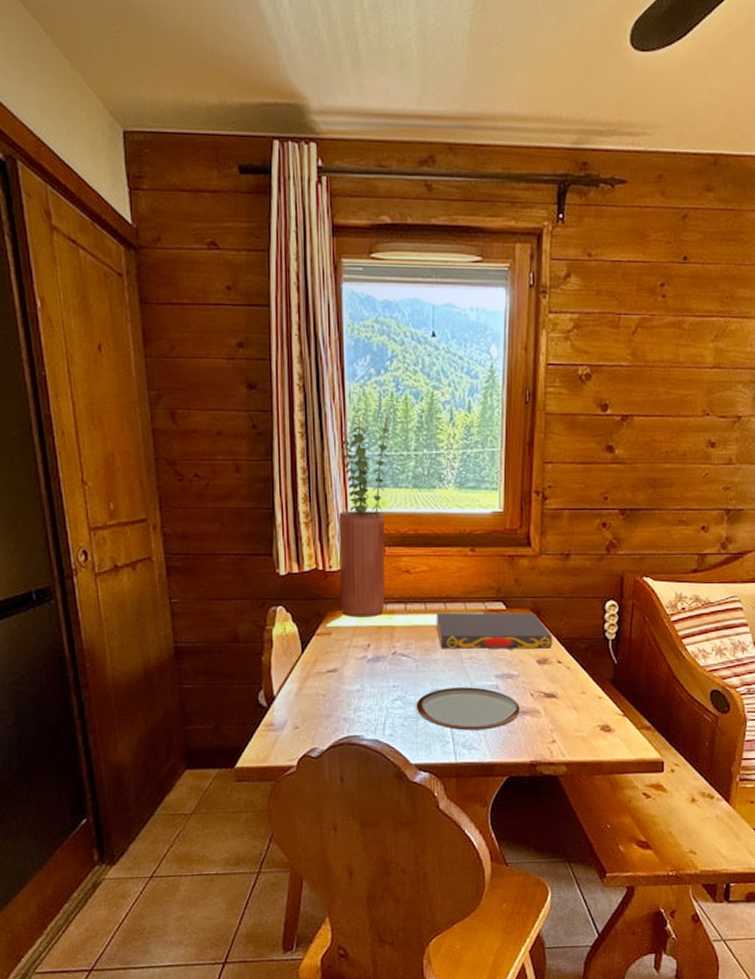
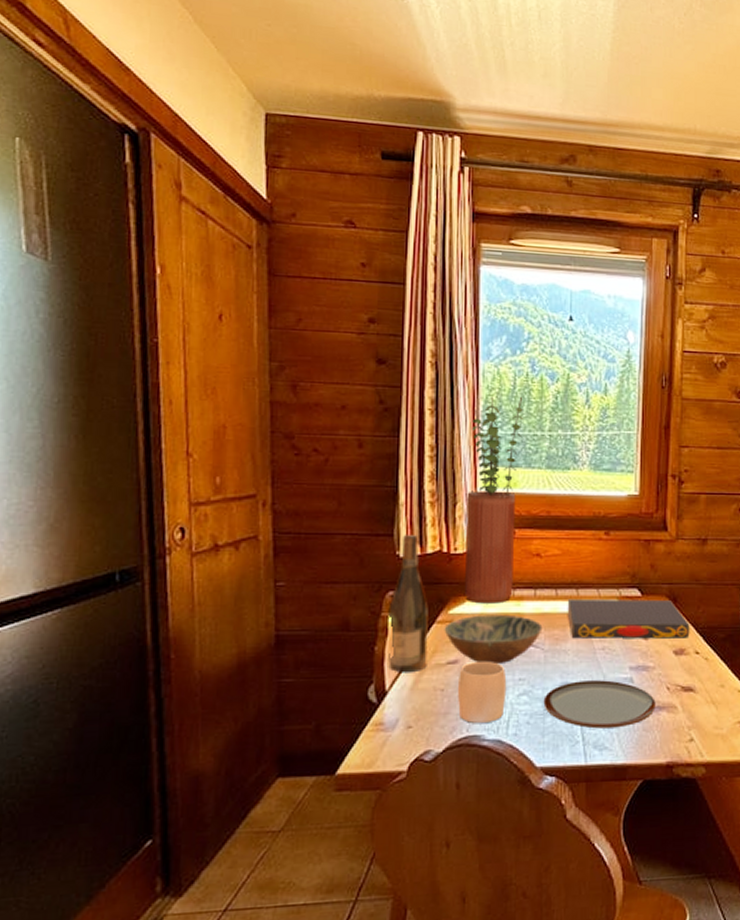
wine bottle: none [273,553,310,680] -> present [388,534,429,673]
bowl: none [323,627,414,673] -> present [444,614,543,665]
mug: none [338,669,382,726] -> present [458,660,507,724]

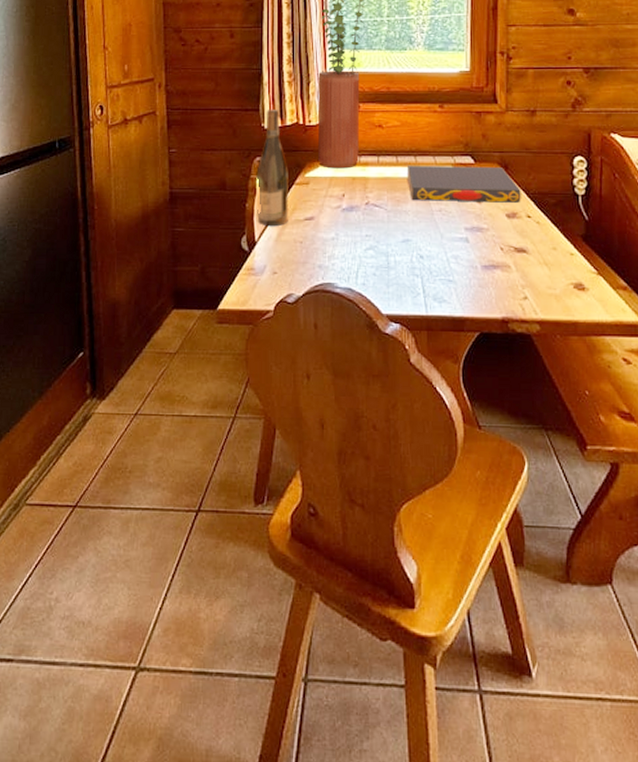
bowl: present [444,614,543,665] -> none [301,178,386,222]
mug: present [458,660,507,724] -> none [314,218,355,273]
plate: present [543,680,656,729] -> none [387,239,490,283]

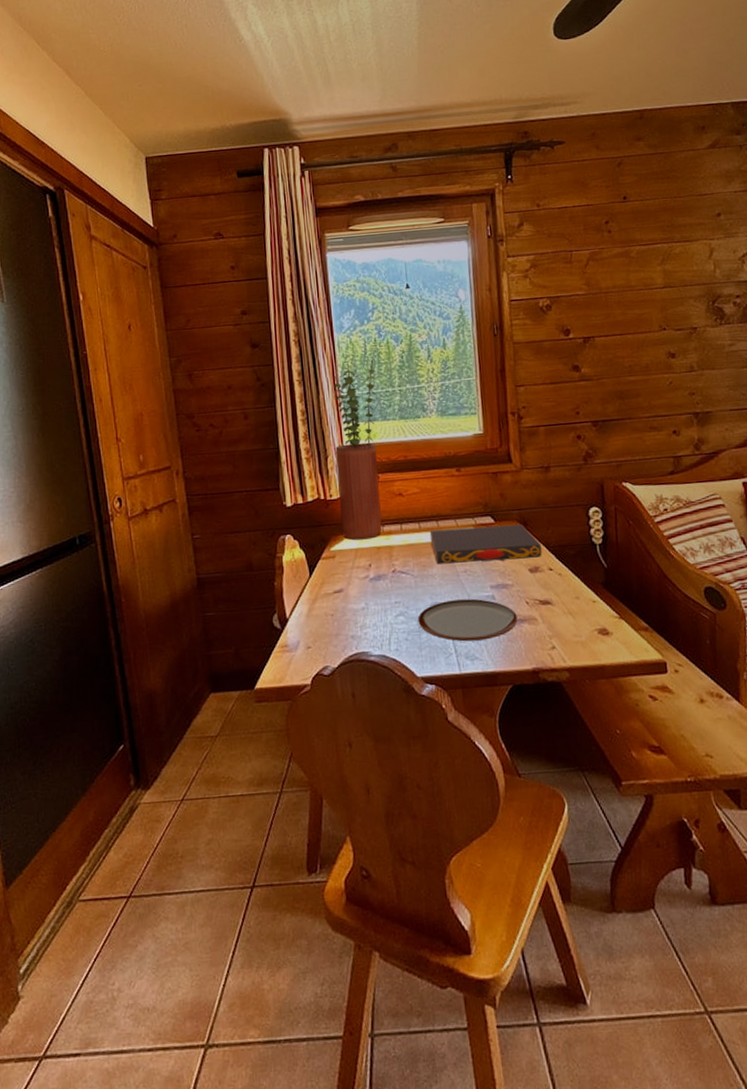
wine bottle: present [257,109,288,227] -> none [282,486,318,603]
plate: none [387,239,490,283] -> present [417,598,518,642]

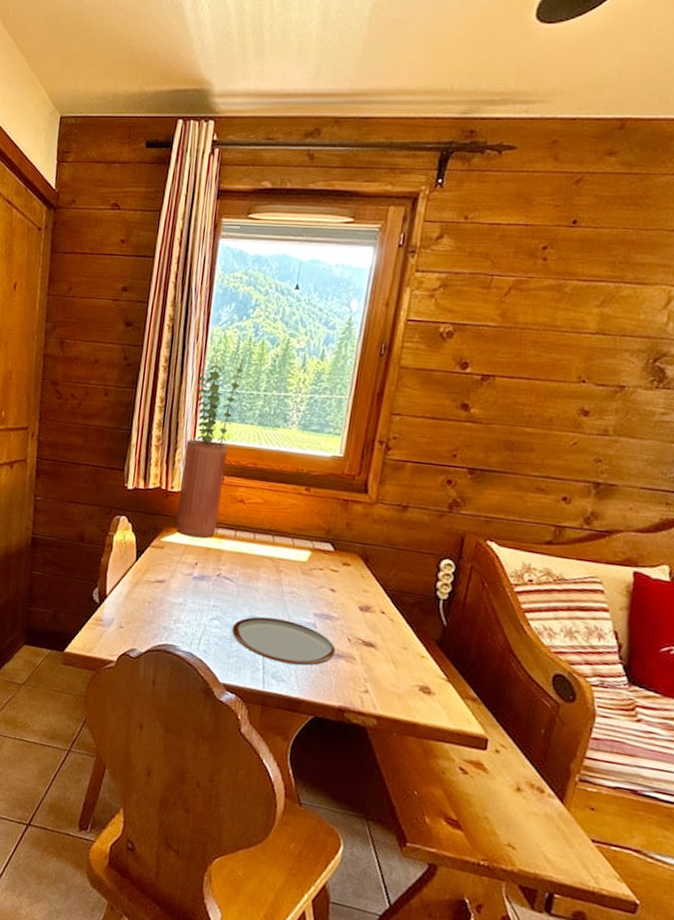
book: present [429,524,542,564] -> none [261,543,379,597]

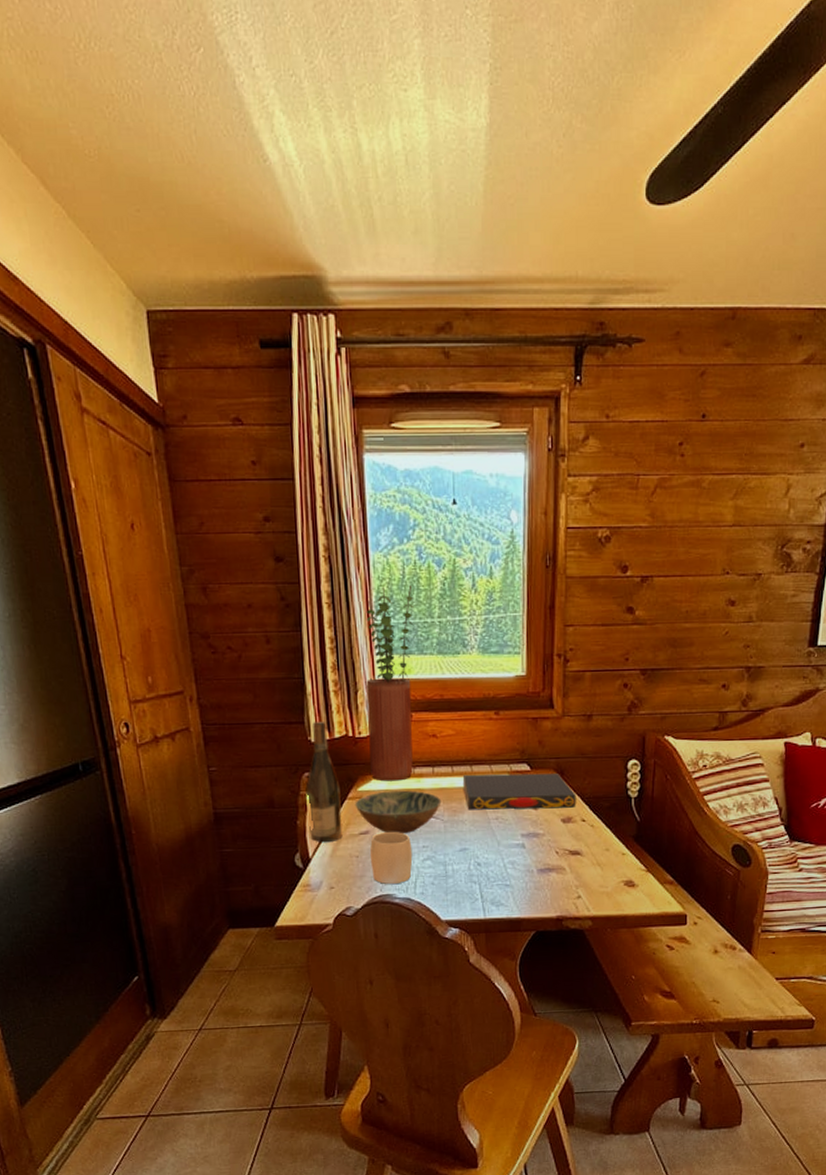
wine bottle: none [110,470,146,584] -> present [306,720,343,843]
bowl: none [156,545,239,590] -> present [355,790,442,834]
mug: none [160,584,203,637] -> present [370,831,413,885]
plate: present [232,616,336,666] -> none [445,846,546,888]
book: none [261,543,379,597] -> present [462,773,576,810]

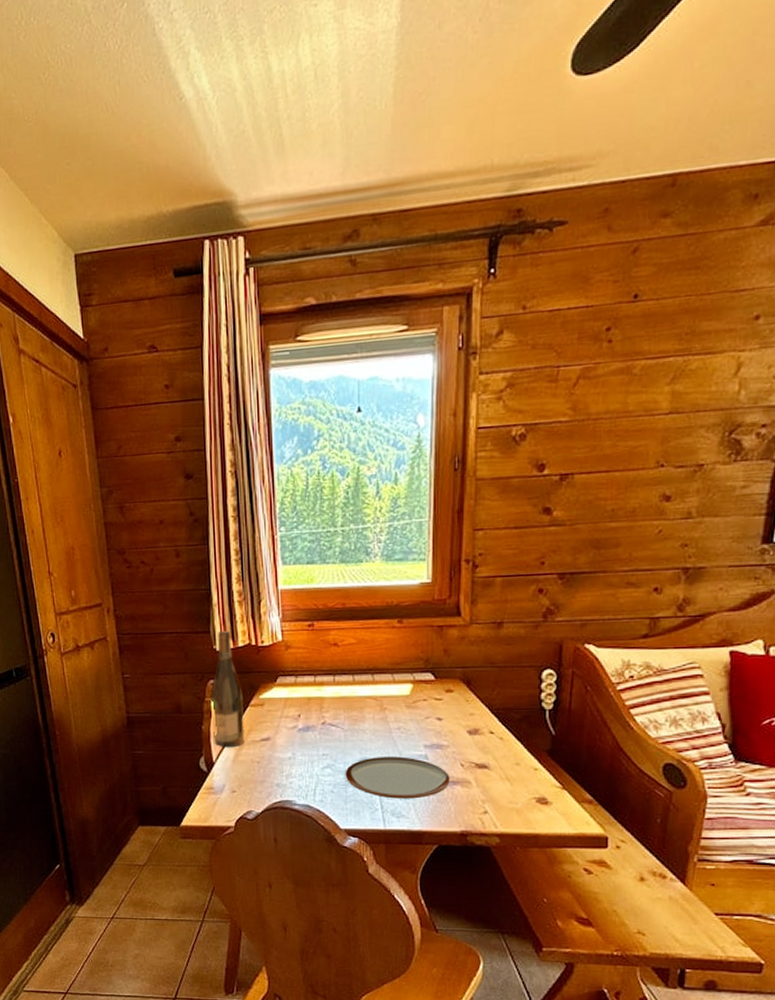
bowl: present [355,790,442,834] -> none [256,698,342,742]
vase: present [366,586,413,782] -> none [269,496,317,689]
mug: present [370,831,413,885] -> none [271,738,313,791]
plate: none [445,846,546,888] -> present [345,756,450,799]
book: present [462,773,576,810] -> none [363,682,484,719]

